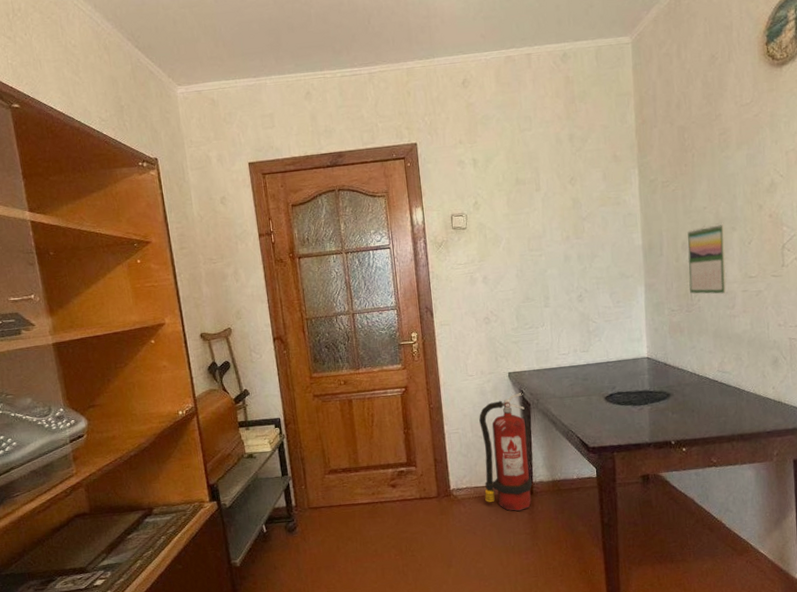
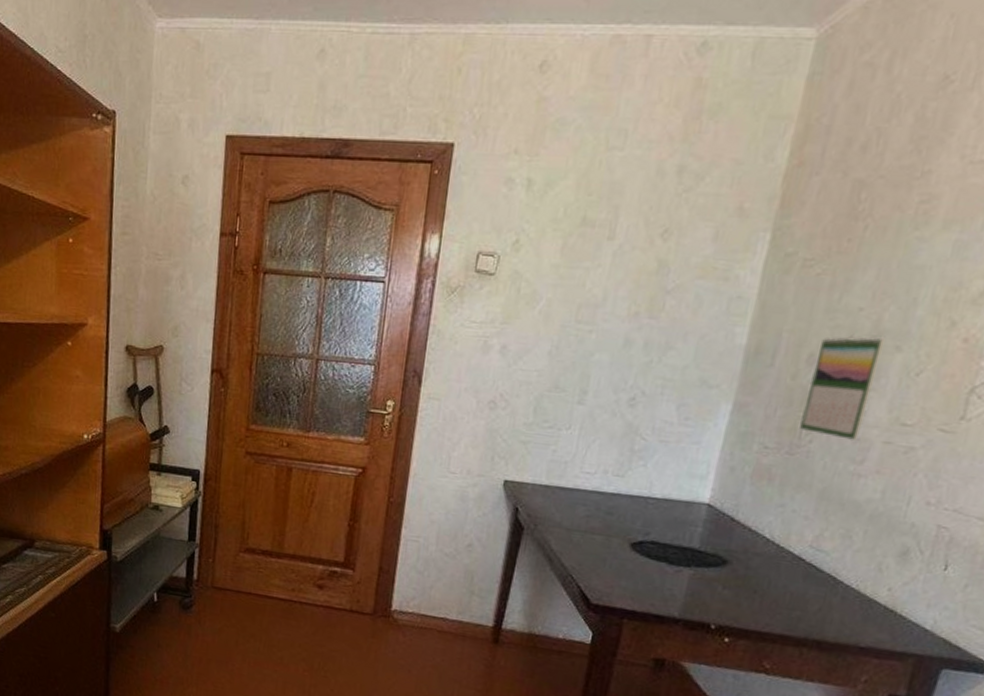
fire extinguisher: present [479,391,532,511] -> none [433,509,518,660]

